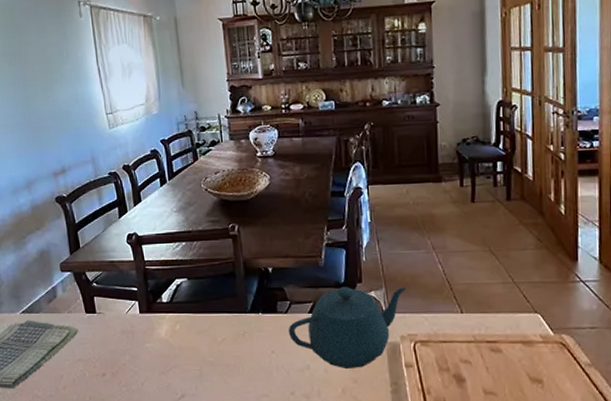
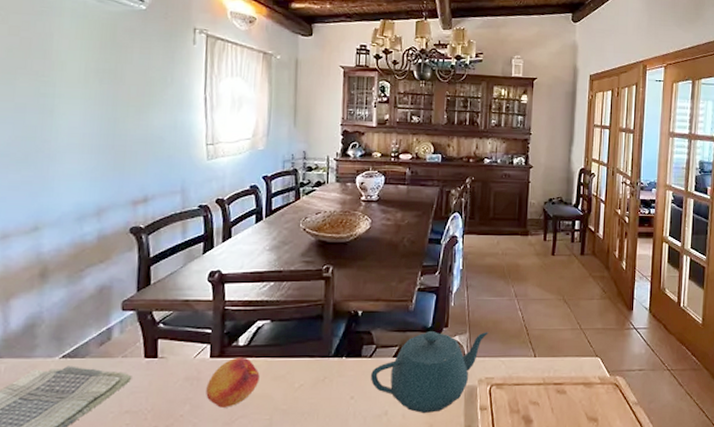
fruit: none [140,312,185,358] -> present [206,357,260,408]

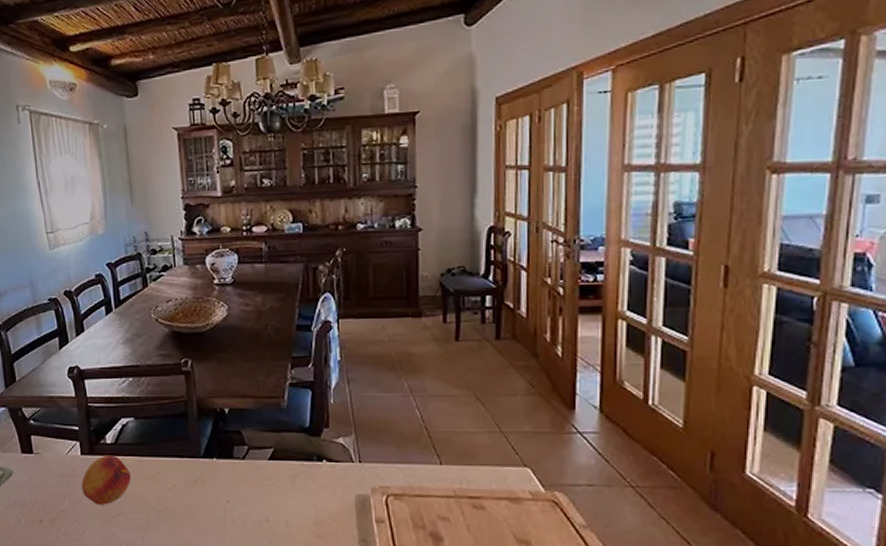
teapot: present [371,331,488,414] -> none [246,432,379,524]

